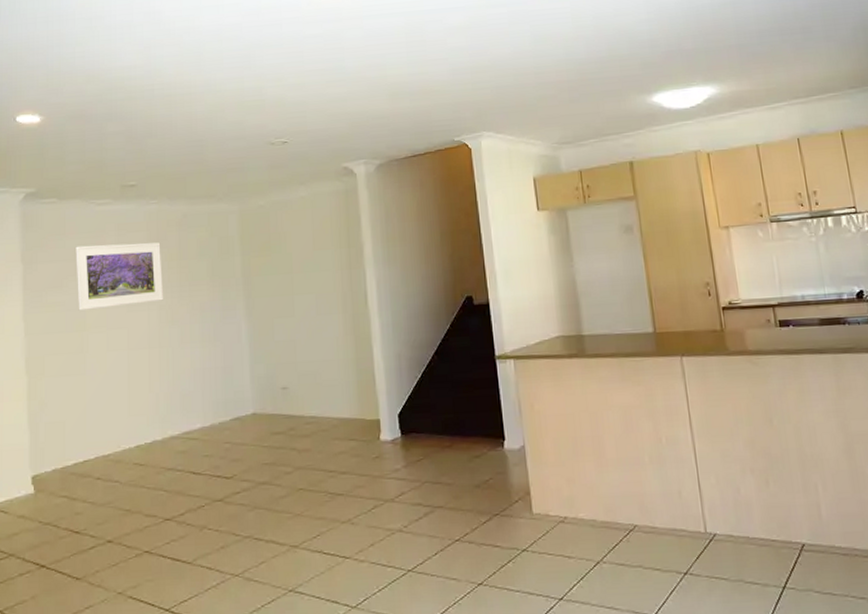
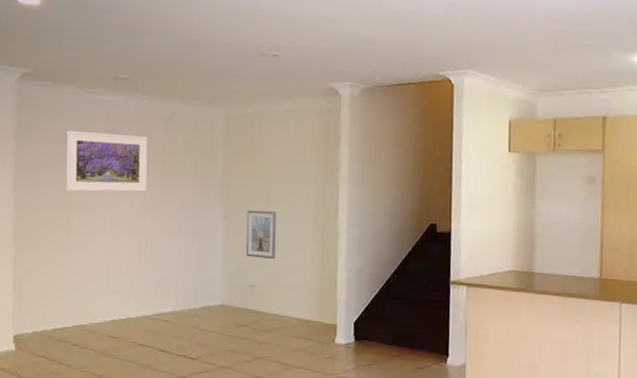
picture frame: none [271,304,306,357] -> present [245,210,277,260]

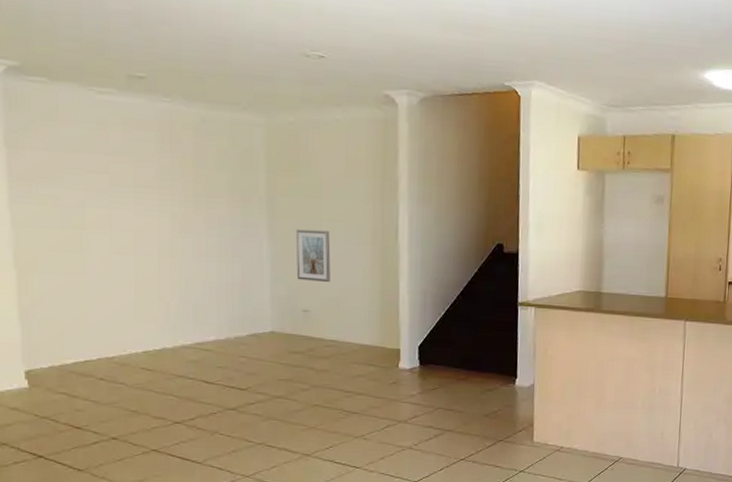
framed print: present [66,130,148,192] -> none [72,136,177,209]

